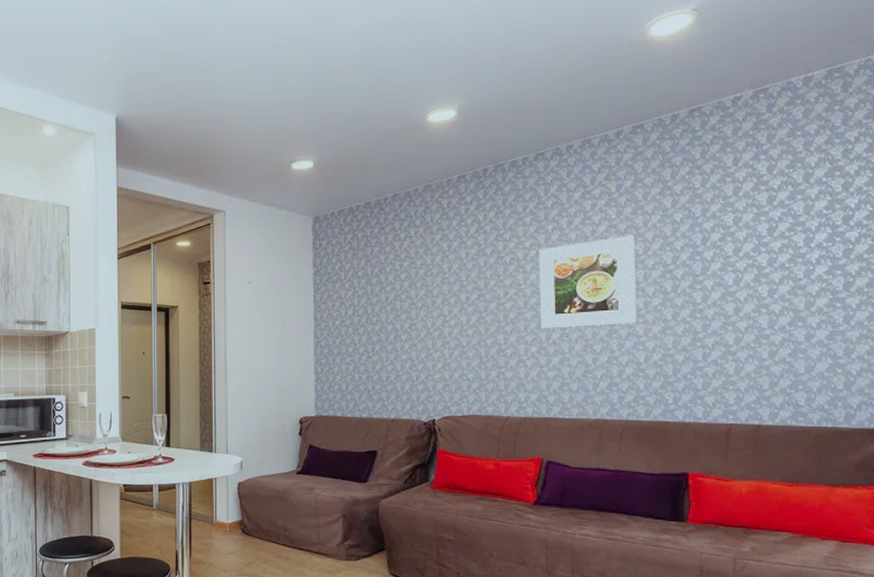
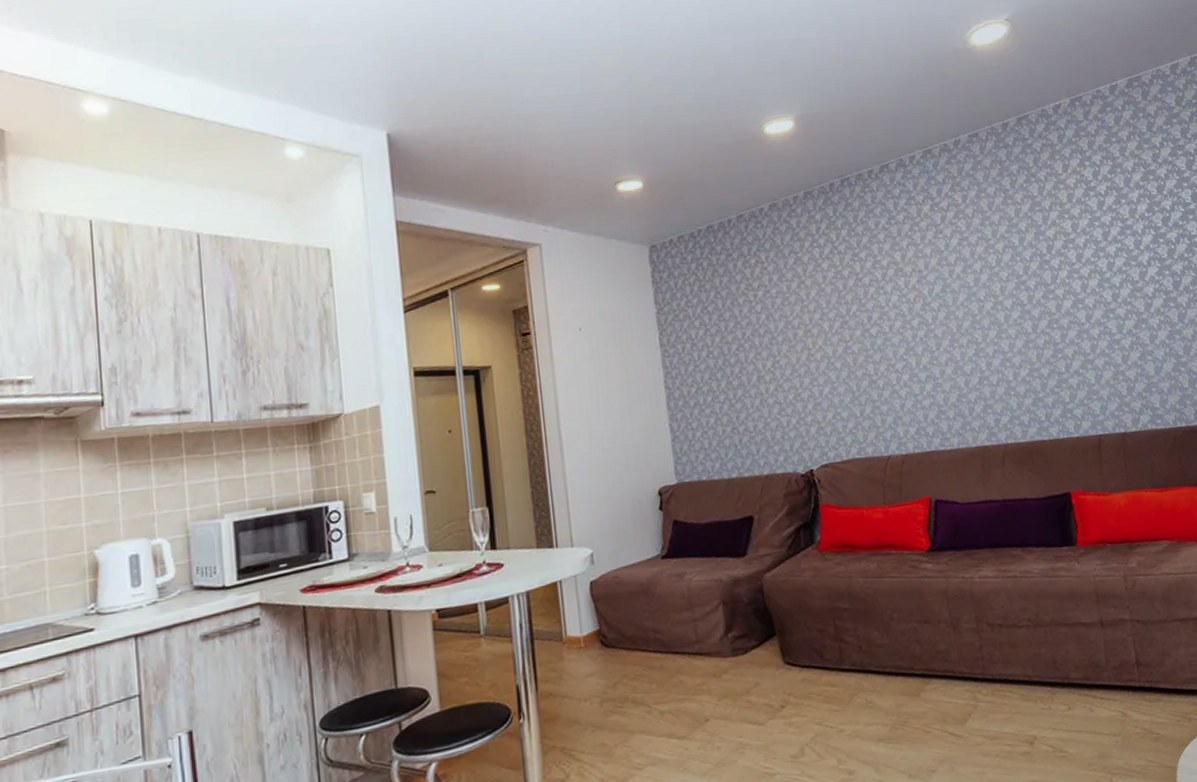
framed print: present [539,235,636,329] -> none [897,247,1000,354]

